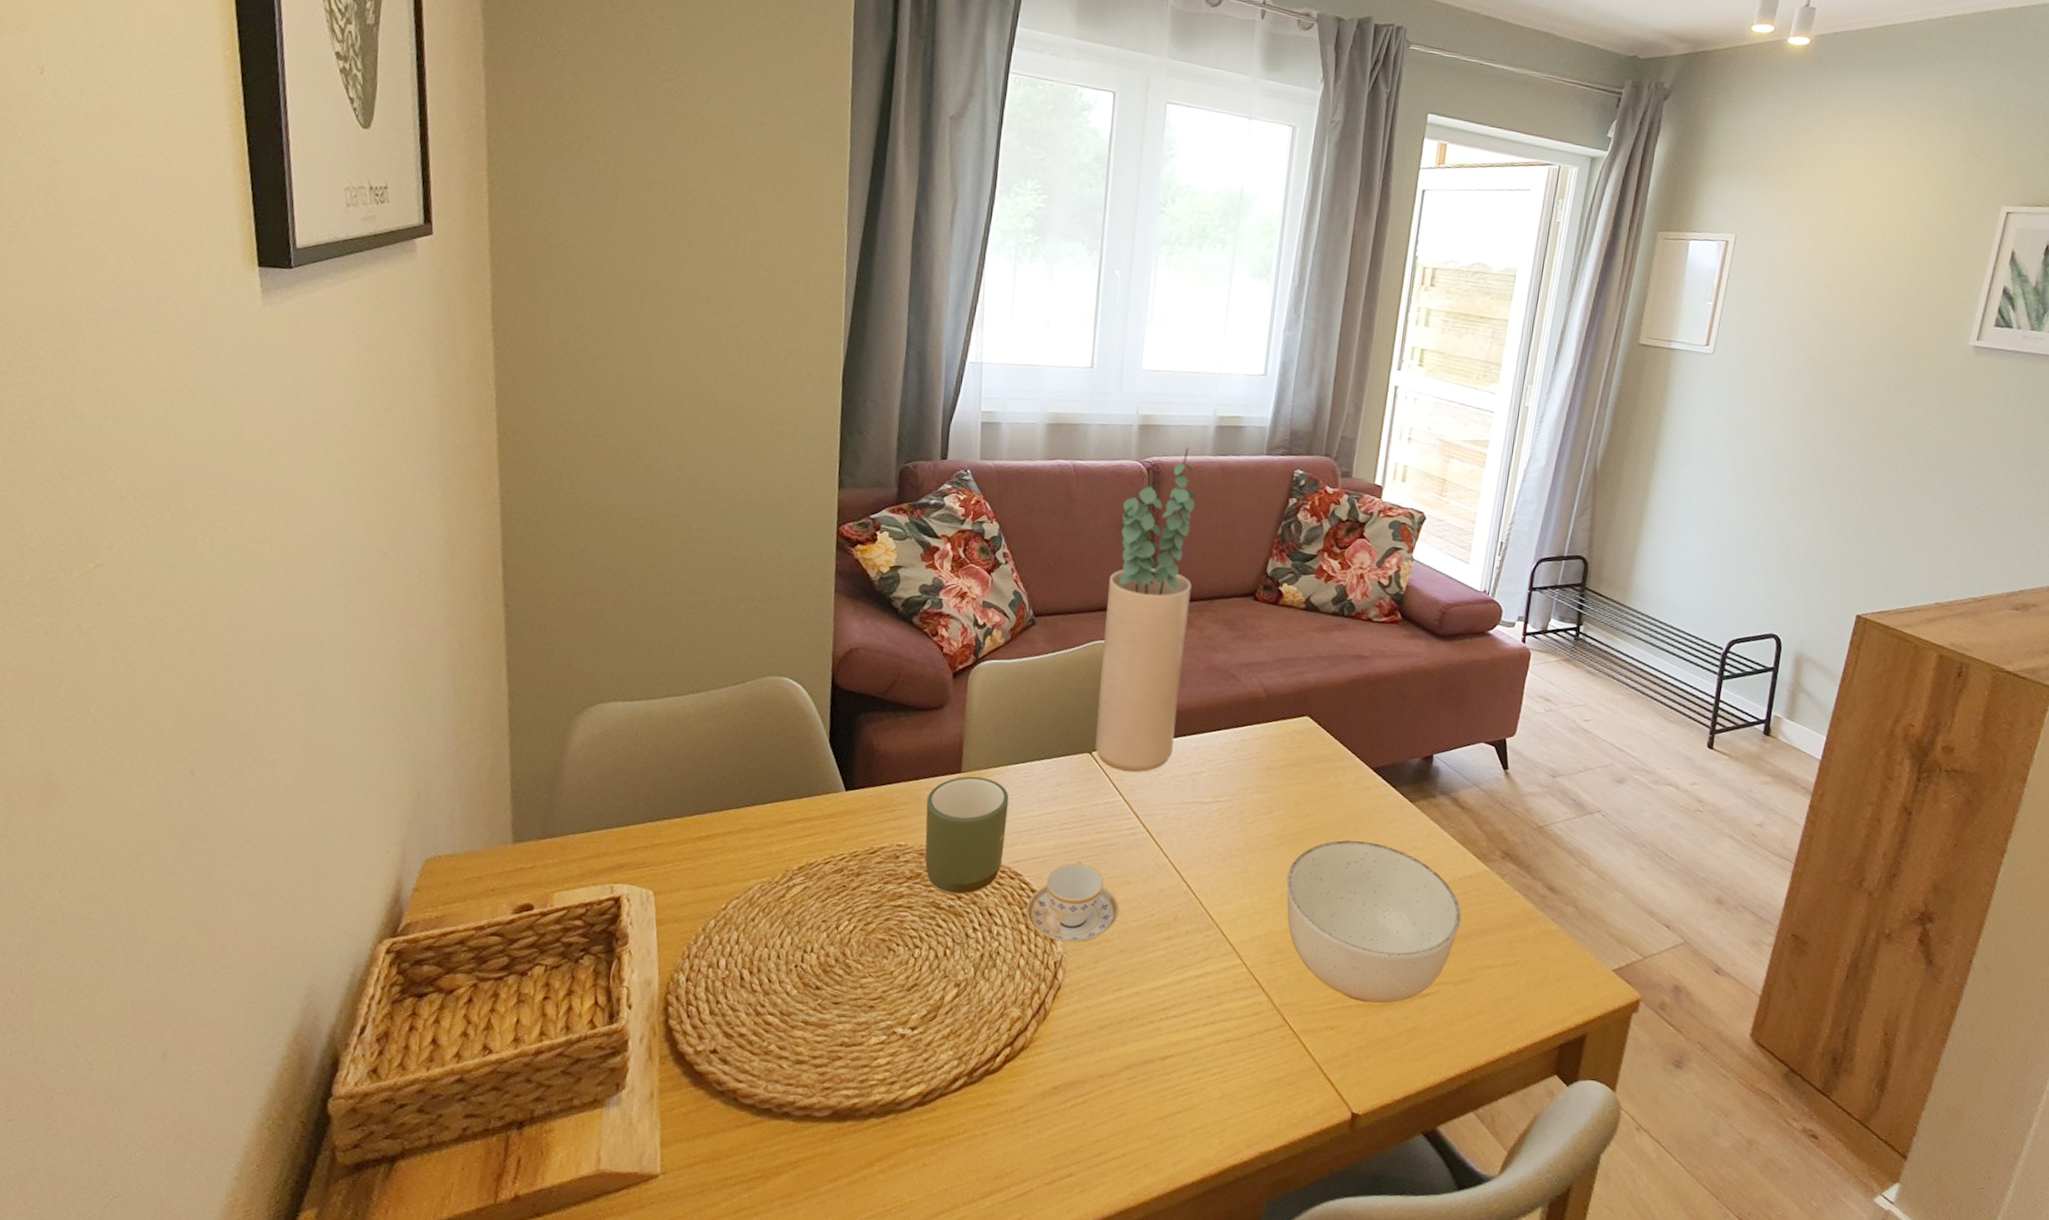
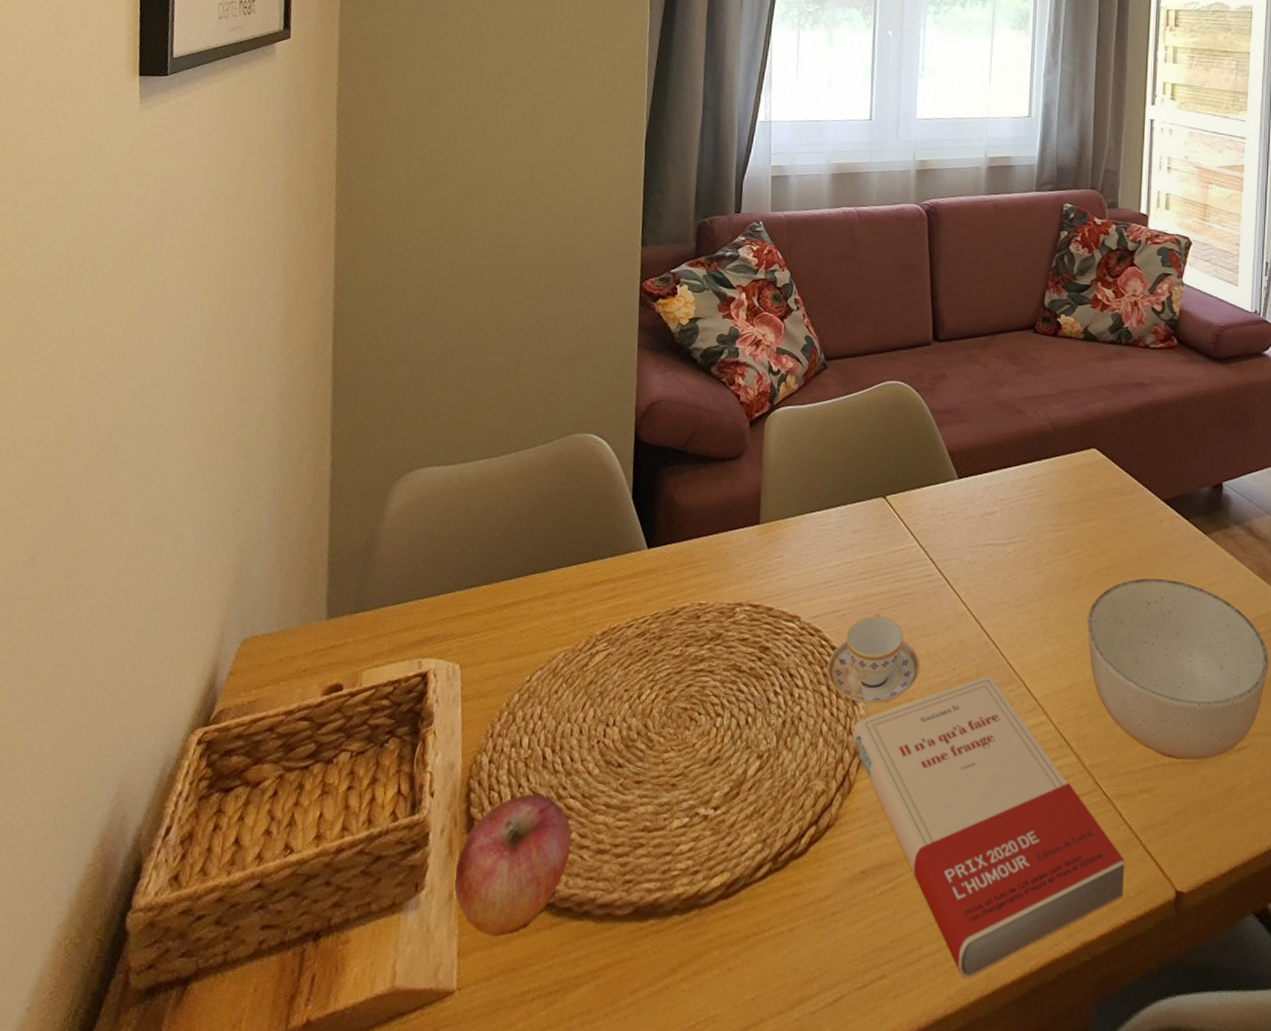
apple: none [655,1009,771,1131] -> present [454,793,572,937]
mug: present [925,776,1009,895] -> none [725,527,807,656]
book: none [1048,921,1306,1178] -> present [851,675,1125,978]
vase: present [1094,447,1197,772] -> none [888,188,974,515]

